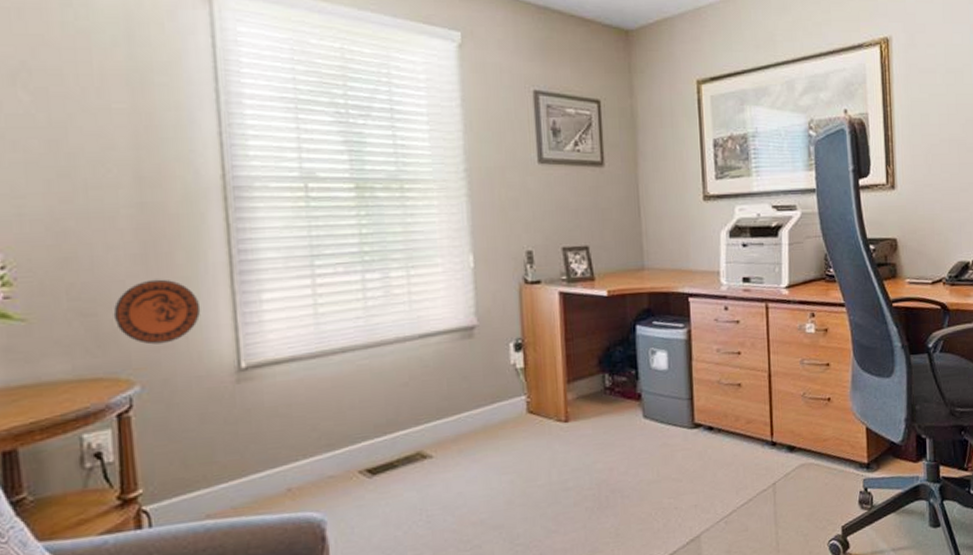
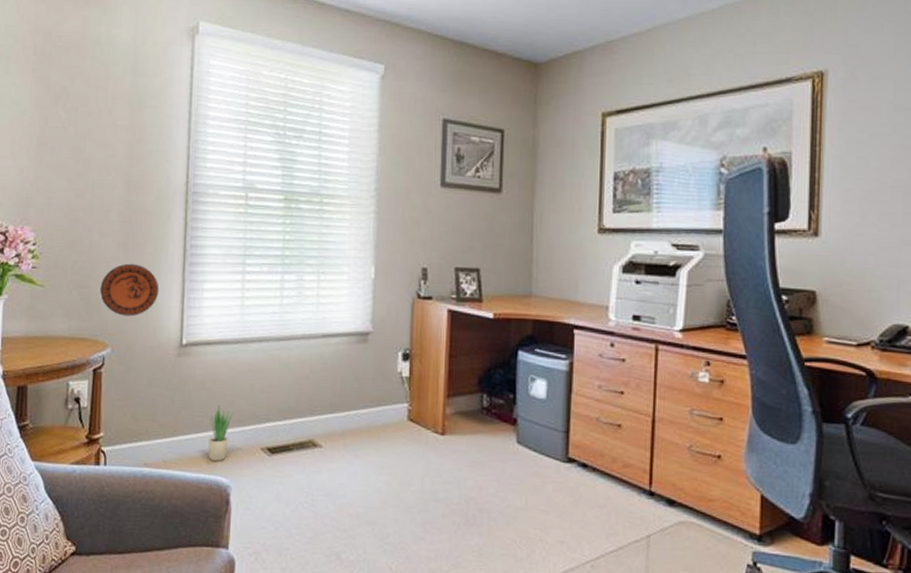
potted plant: none [288,432,318,496] -> present [208,406,233,461]

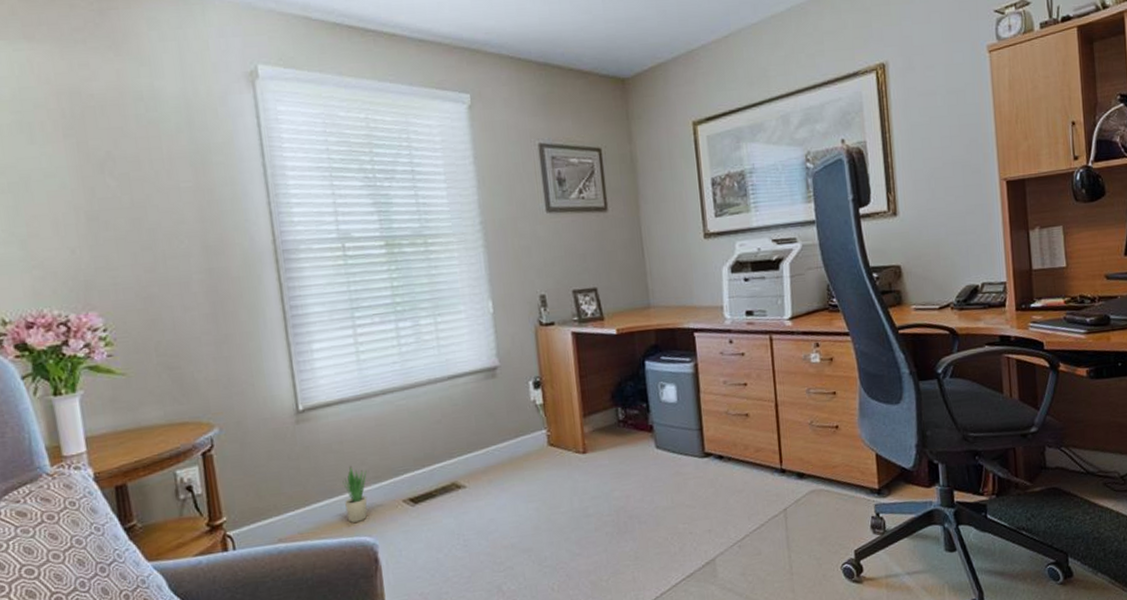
decorative plate: present [99,263,159,317] -> none [193,334,263,392]

